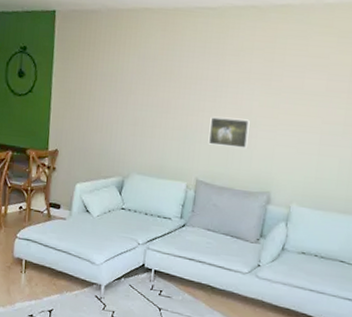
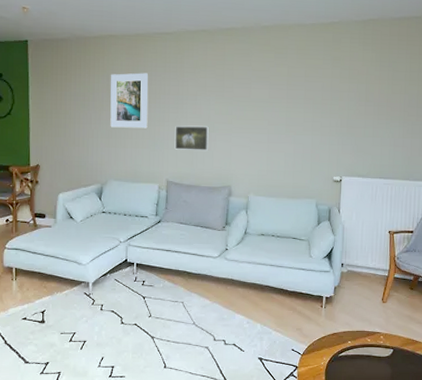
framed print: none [137,52,185,118] -> present [110,73,149,129]

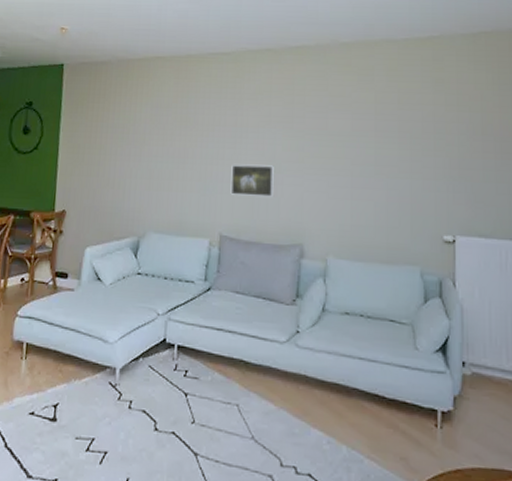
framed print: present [110,73,149,129] -> none [152,100,201,168]

